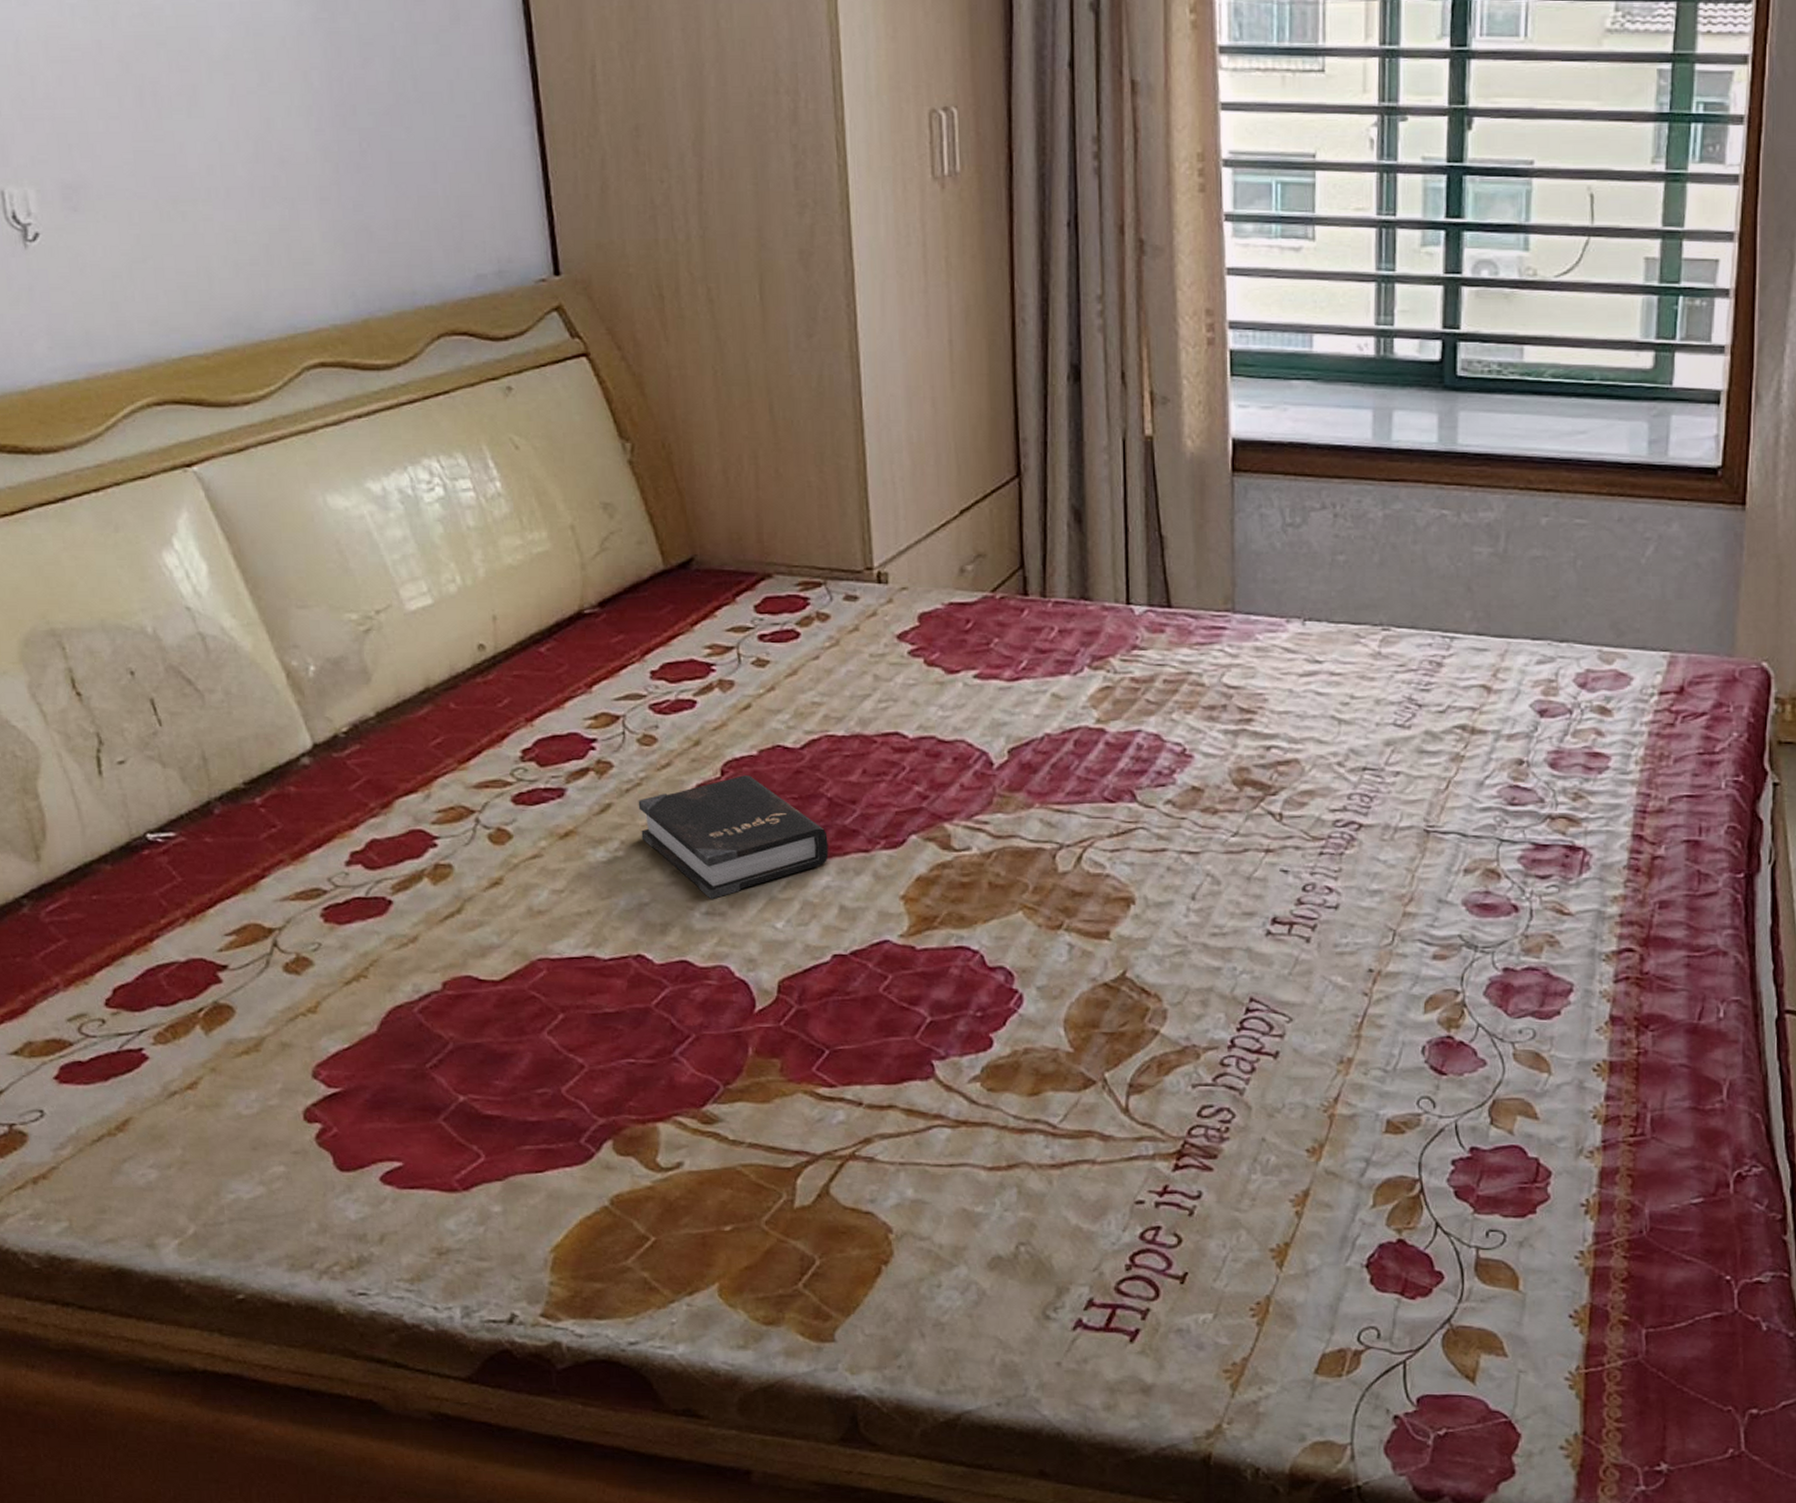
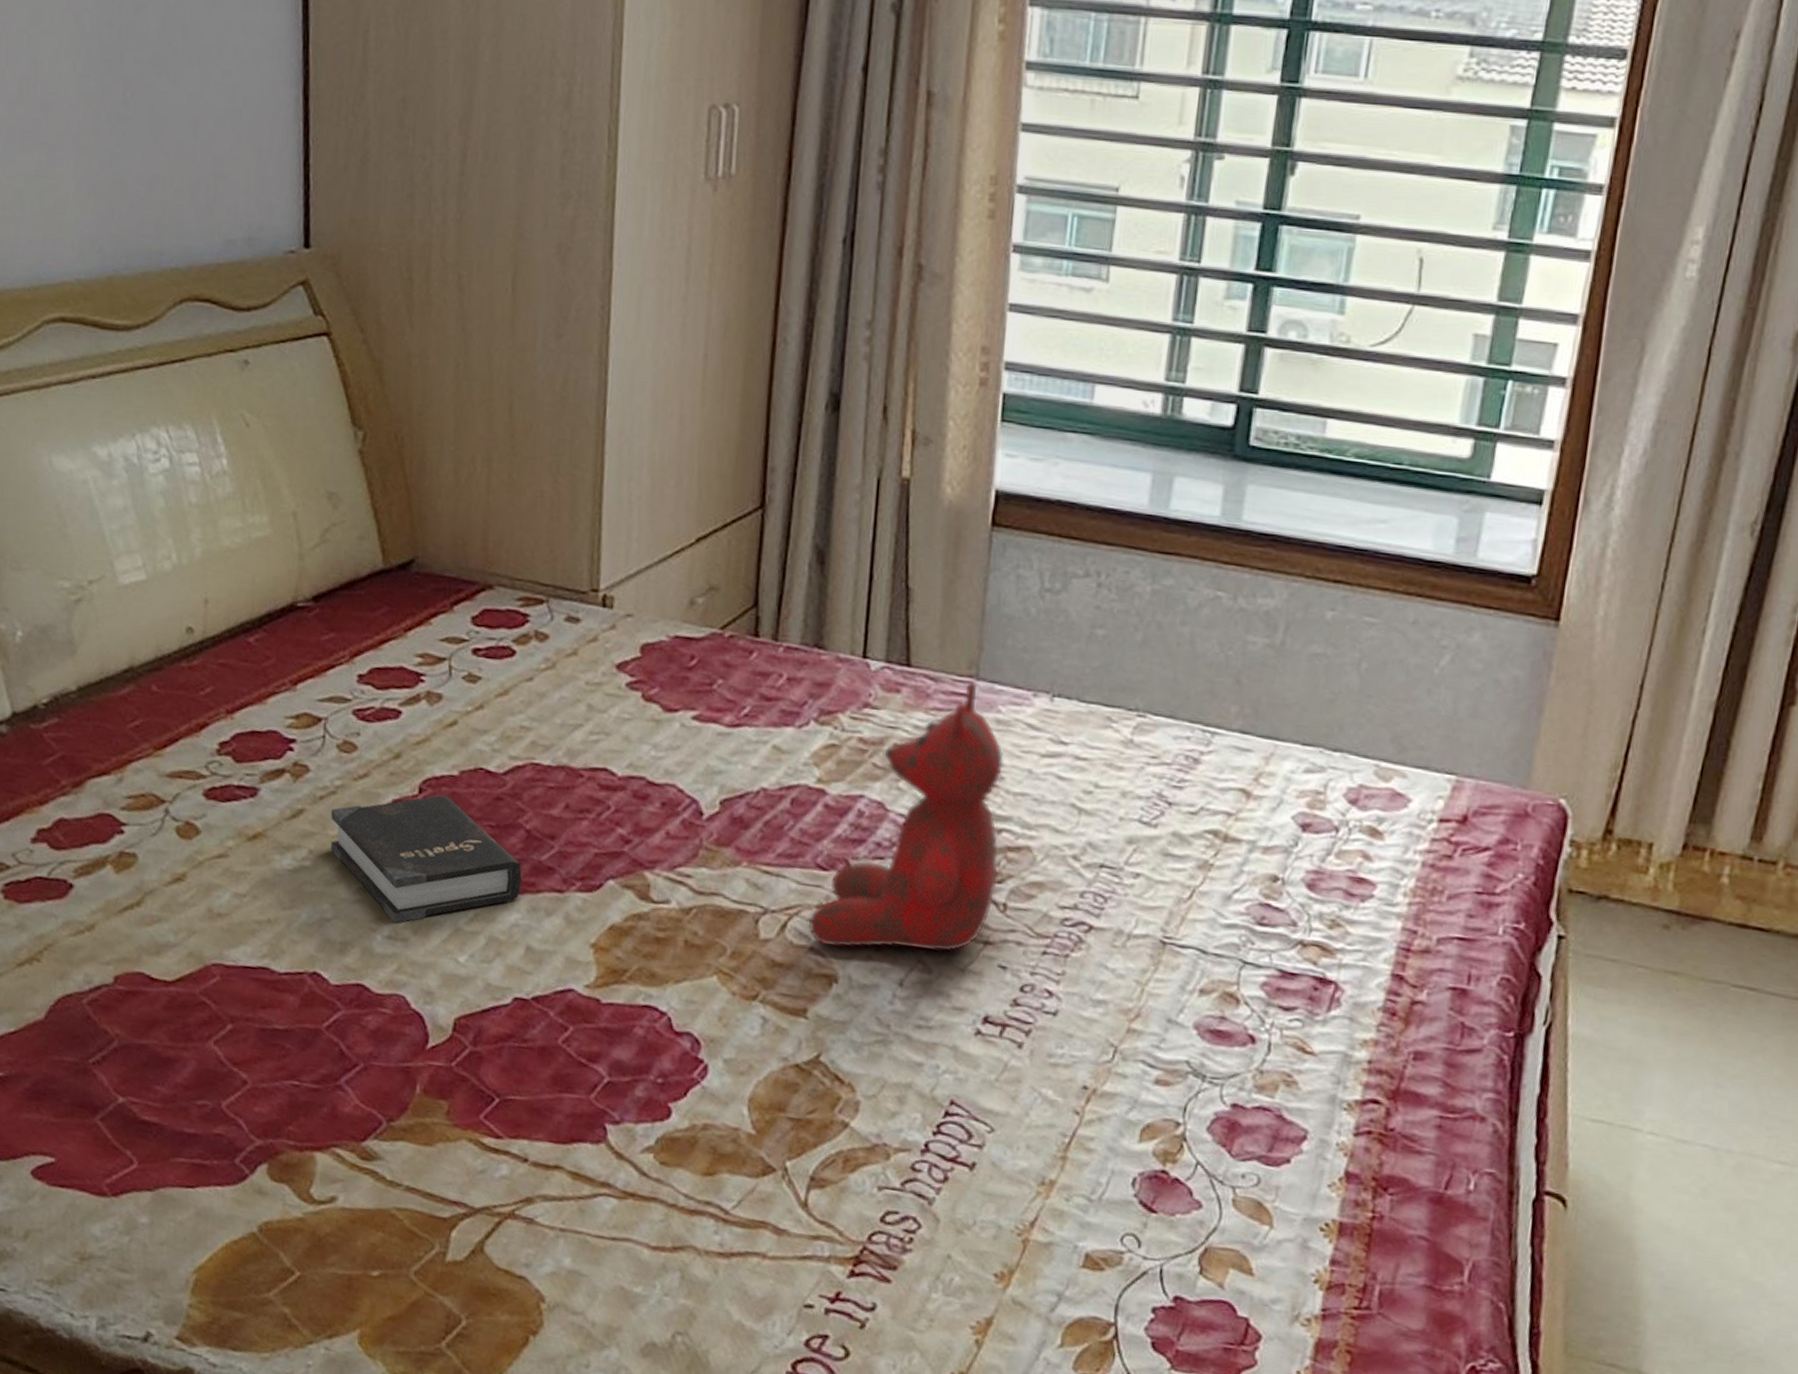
teddy bear: none [1102,614,1271,872] -> present [808,681,1004,952]

